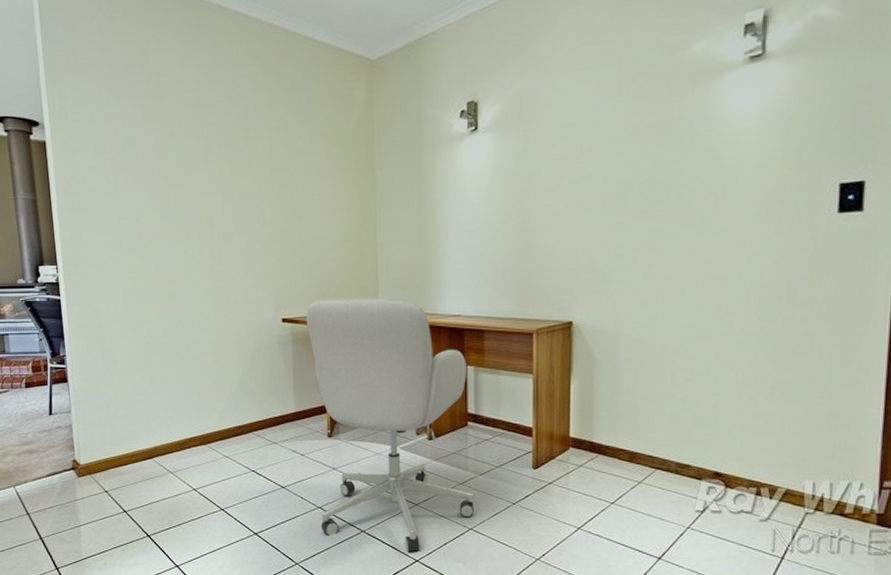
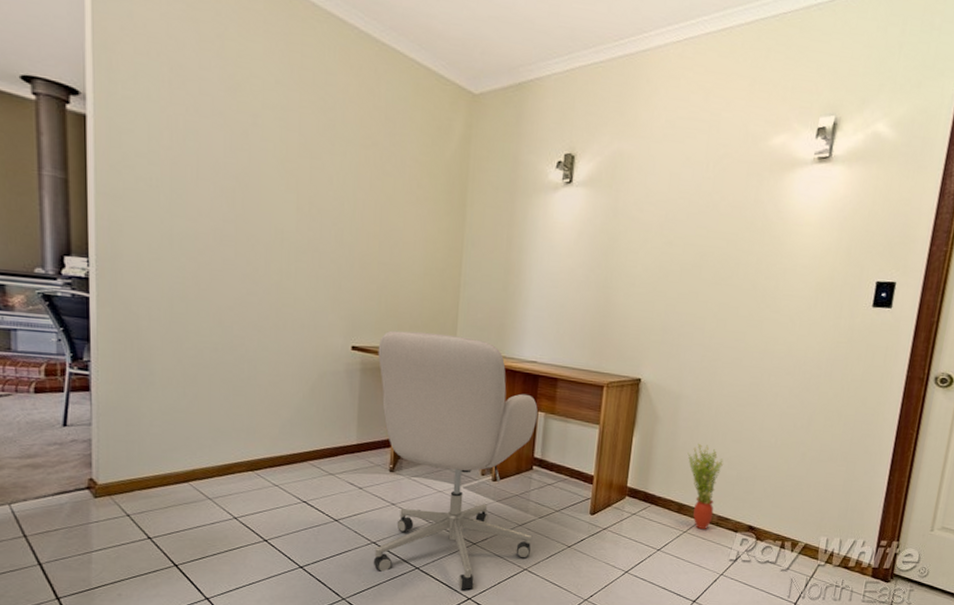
potted plant: none [633,384,676,479] -> present [687,443,723,530]

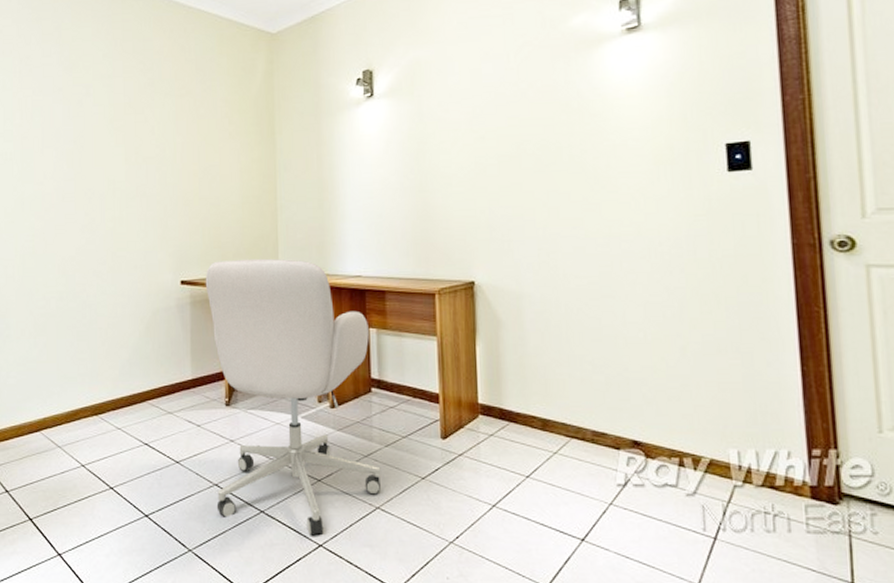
potted plant: present [687,443,723,530] -> none [541,346,586,449]

